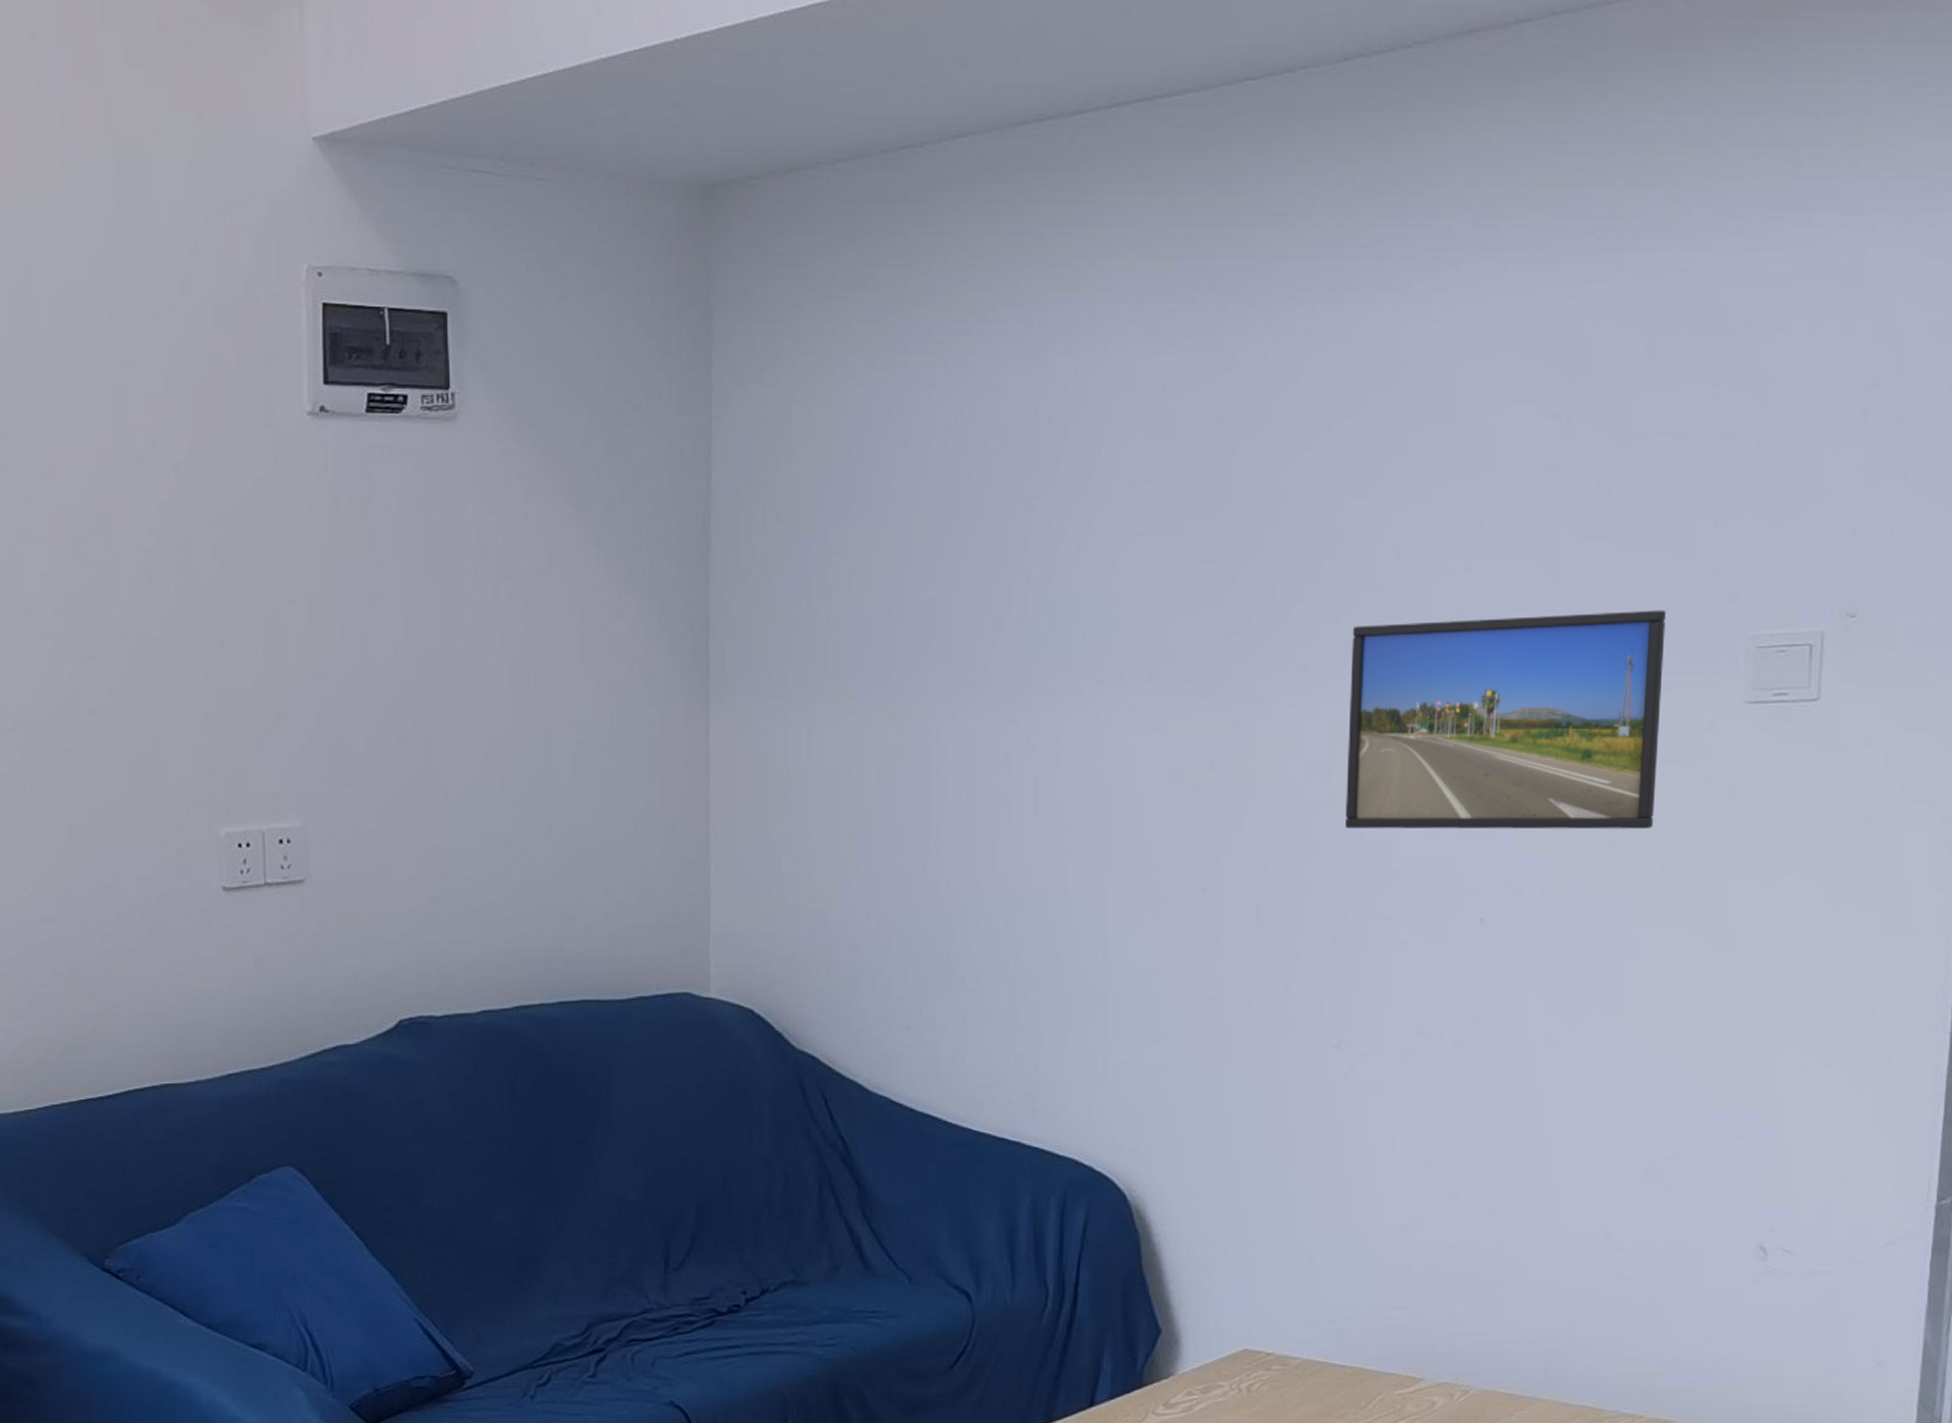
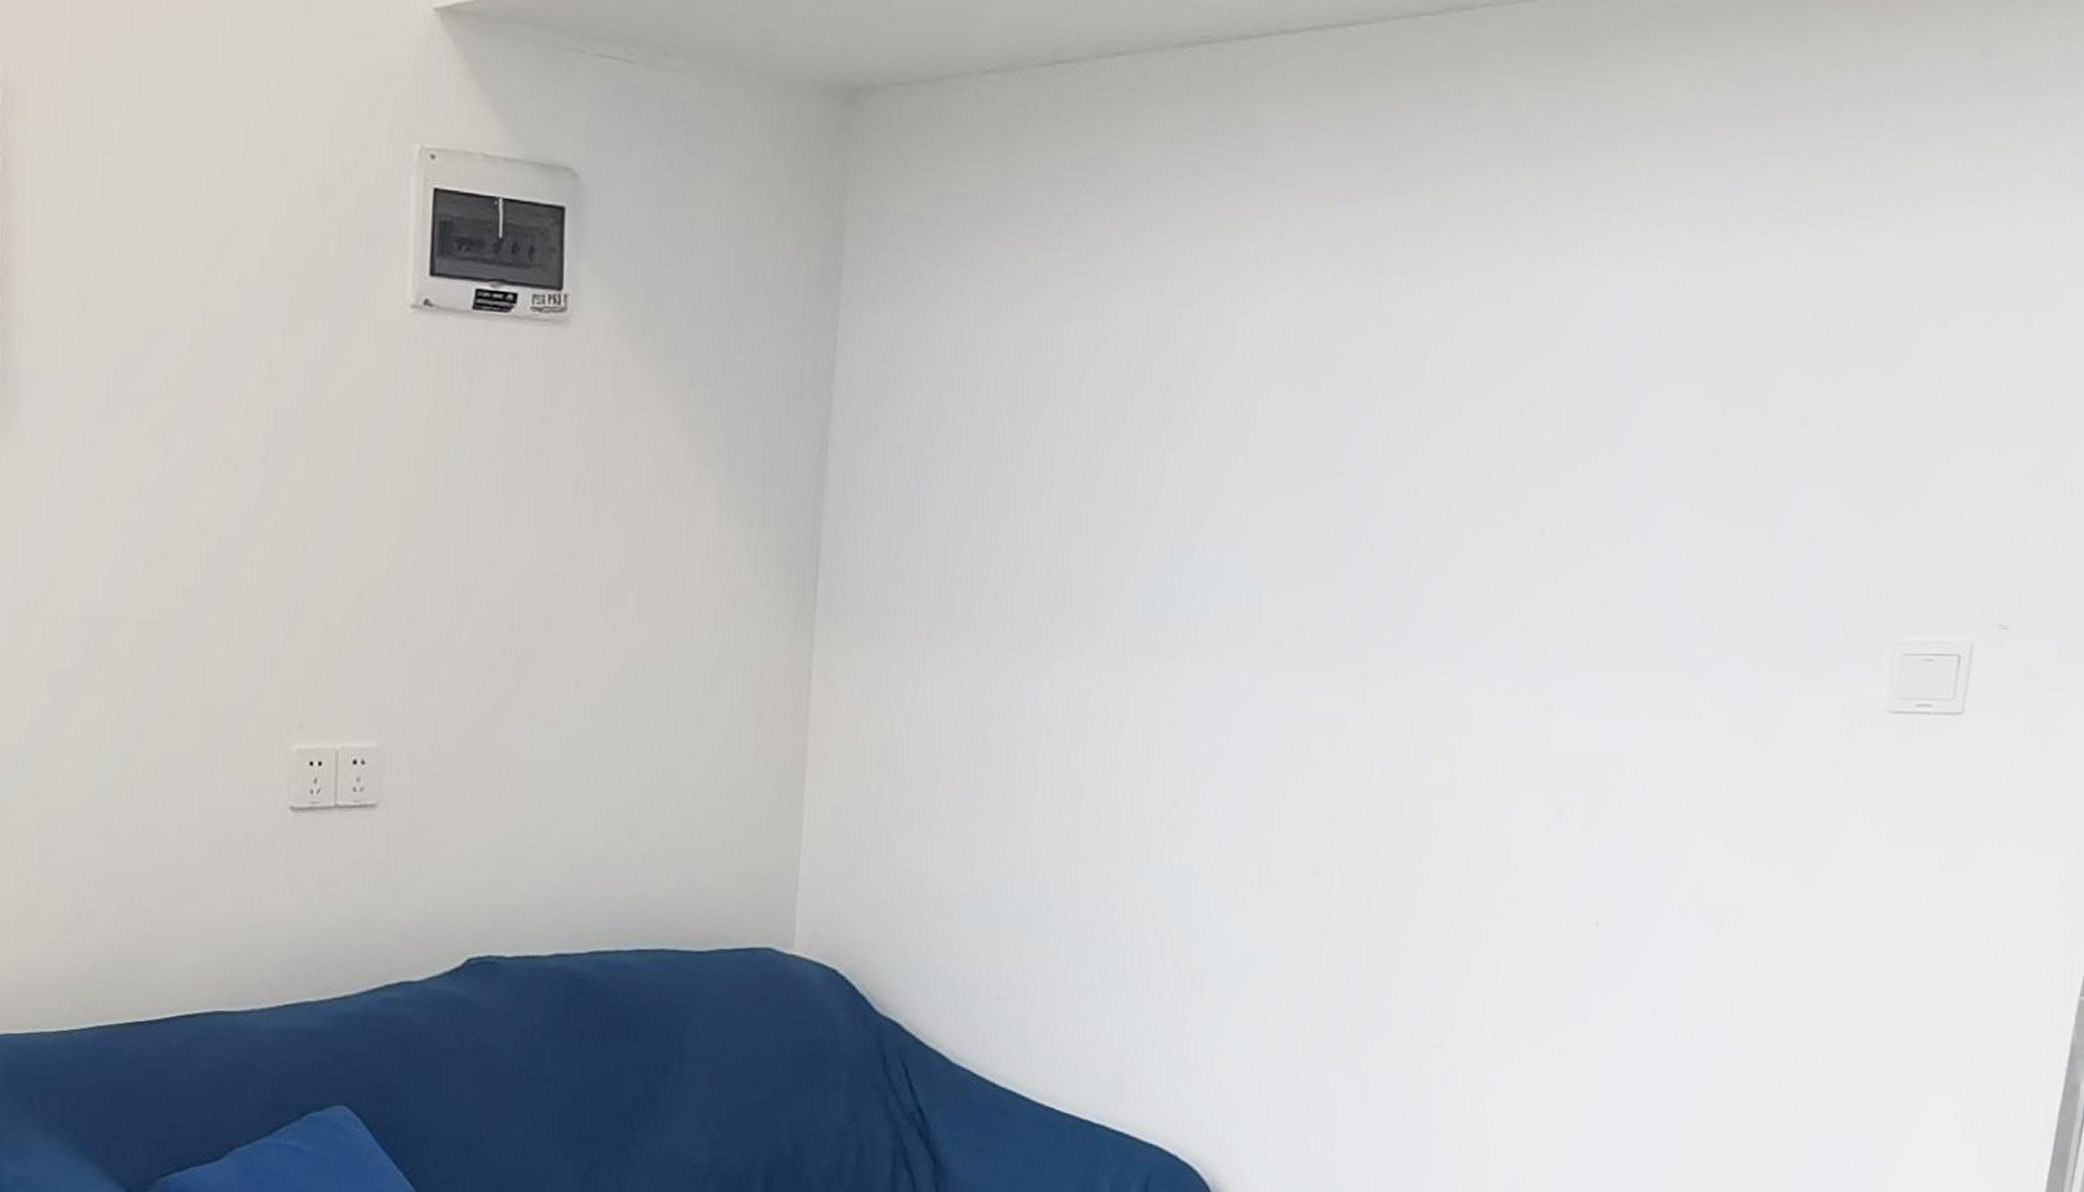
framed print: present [1345,610,1666,830] -> none [1465,605,1813,838]

